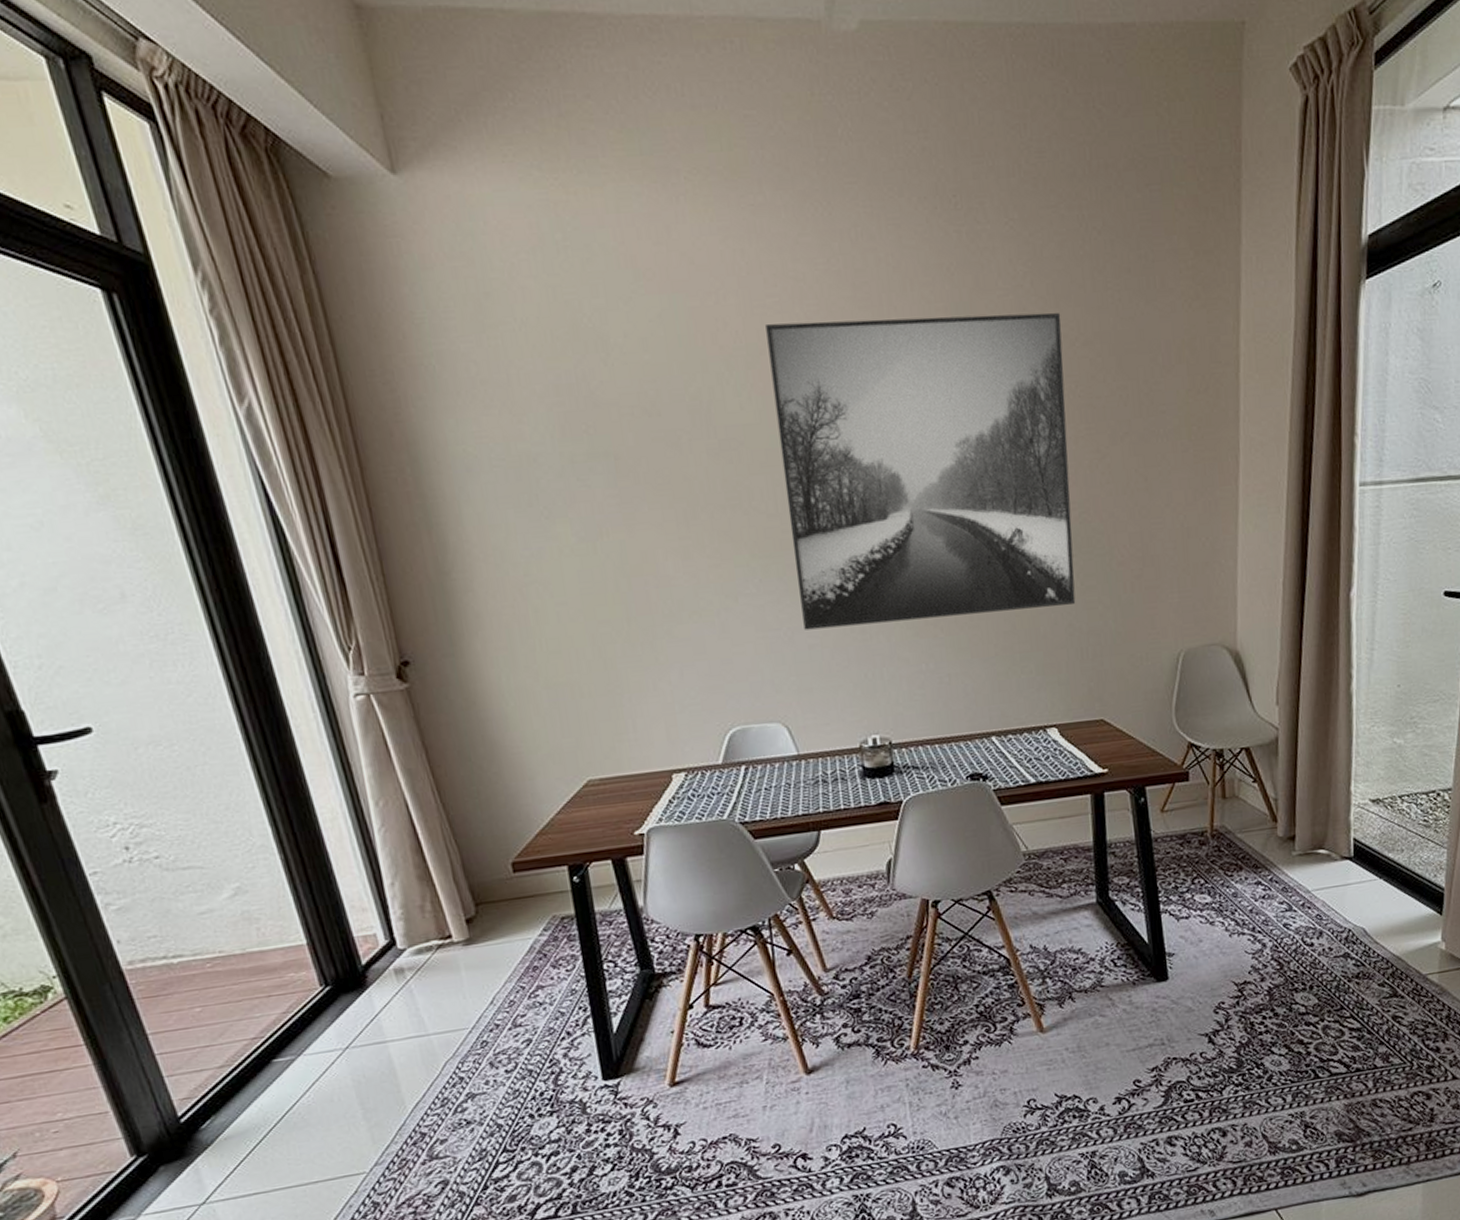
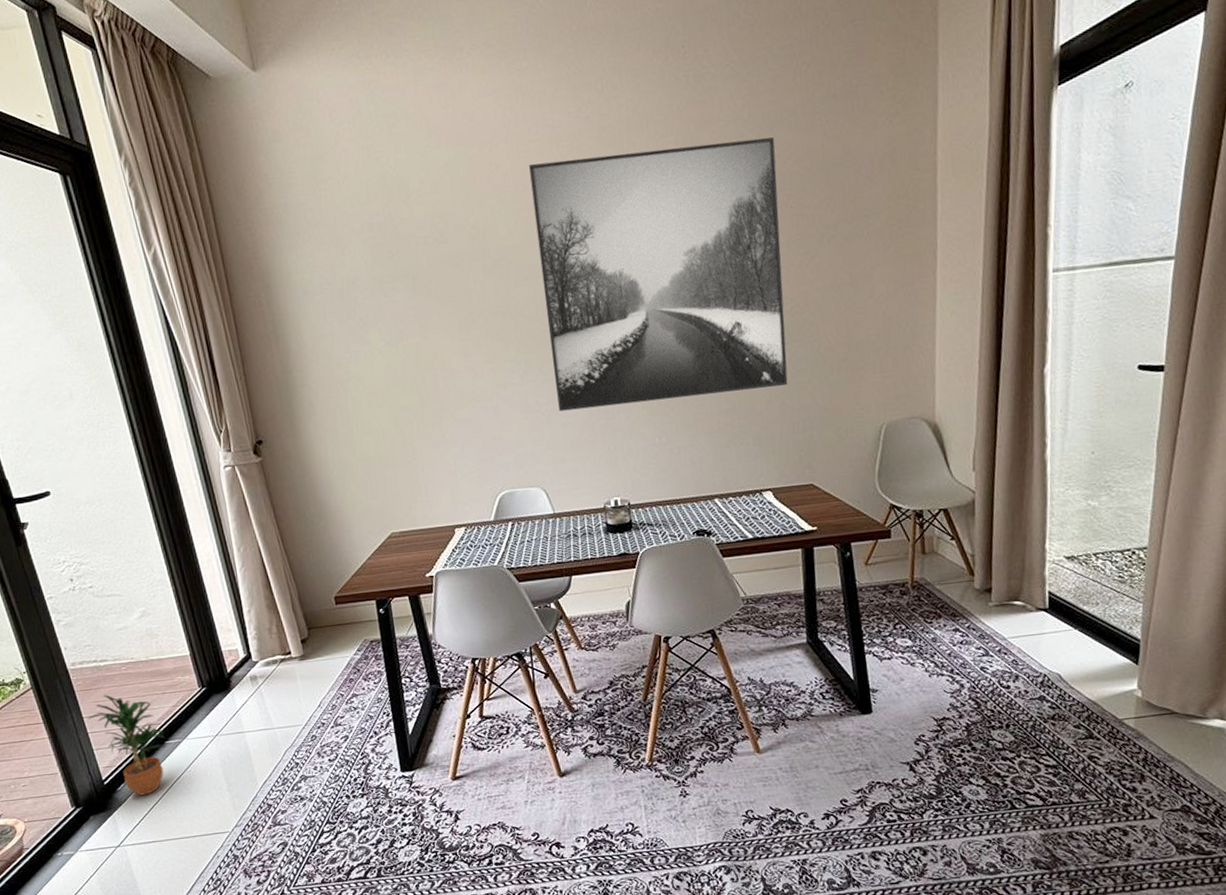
potted plant: none [154,1001,272,1134] -> present [88,694,166,796]

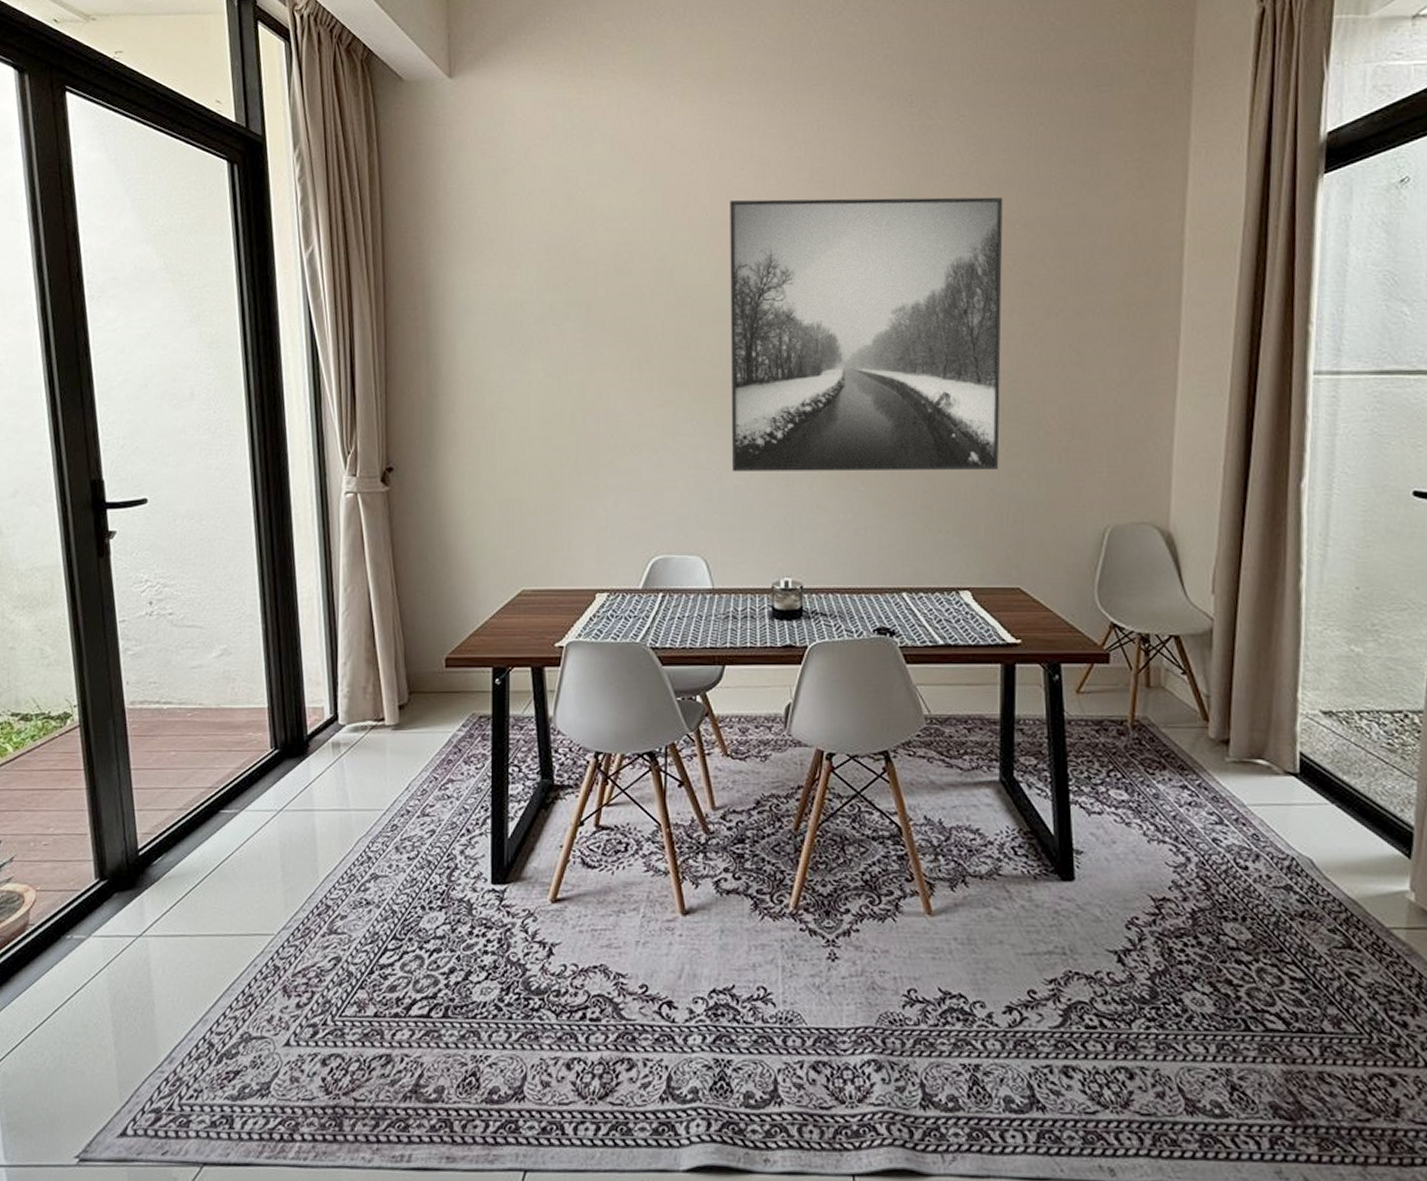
potted plant: present [88,694,166,796] -> none [136,744,221,875]

